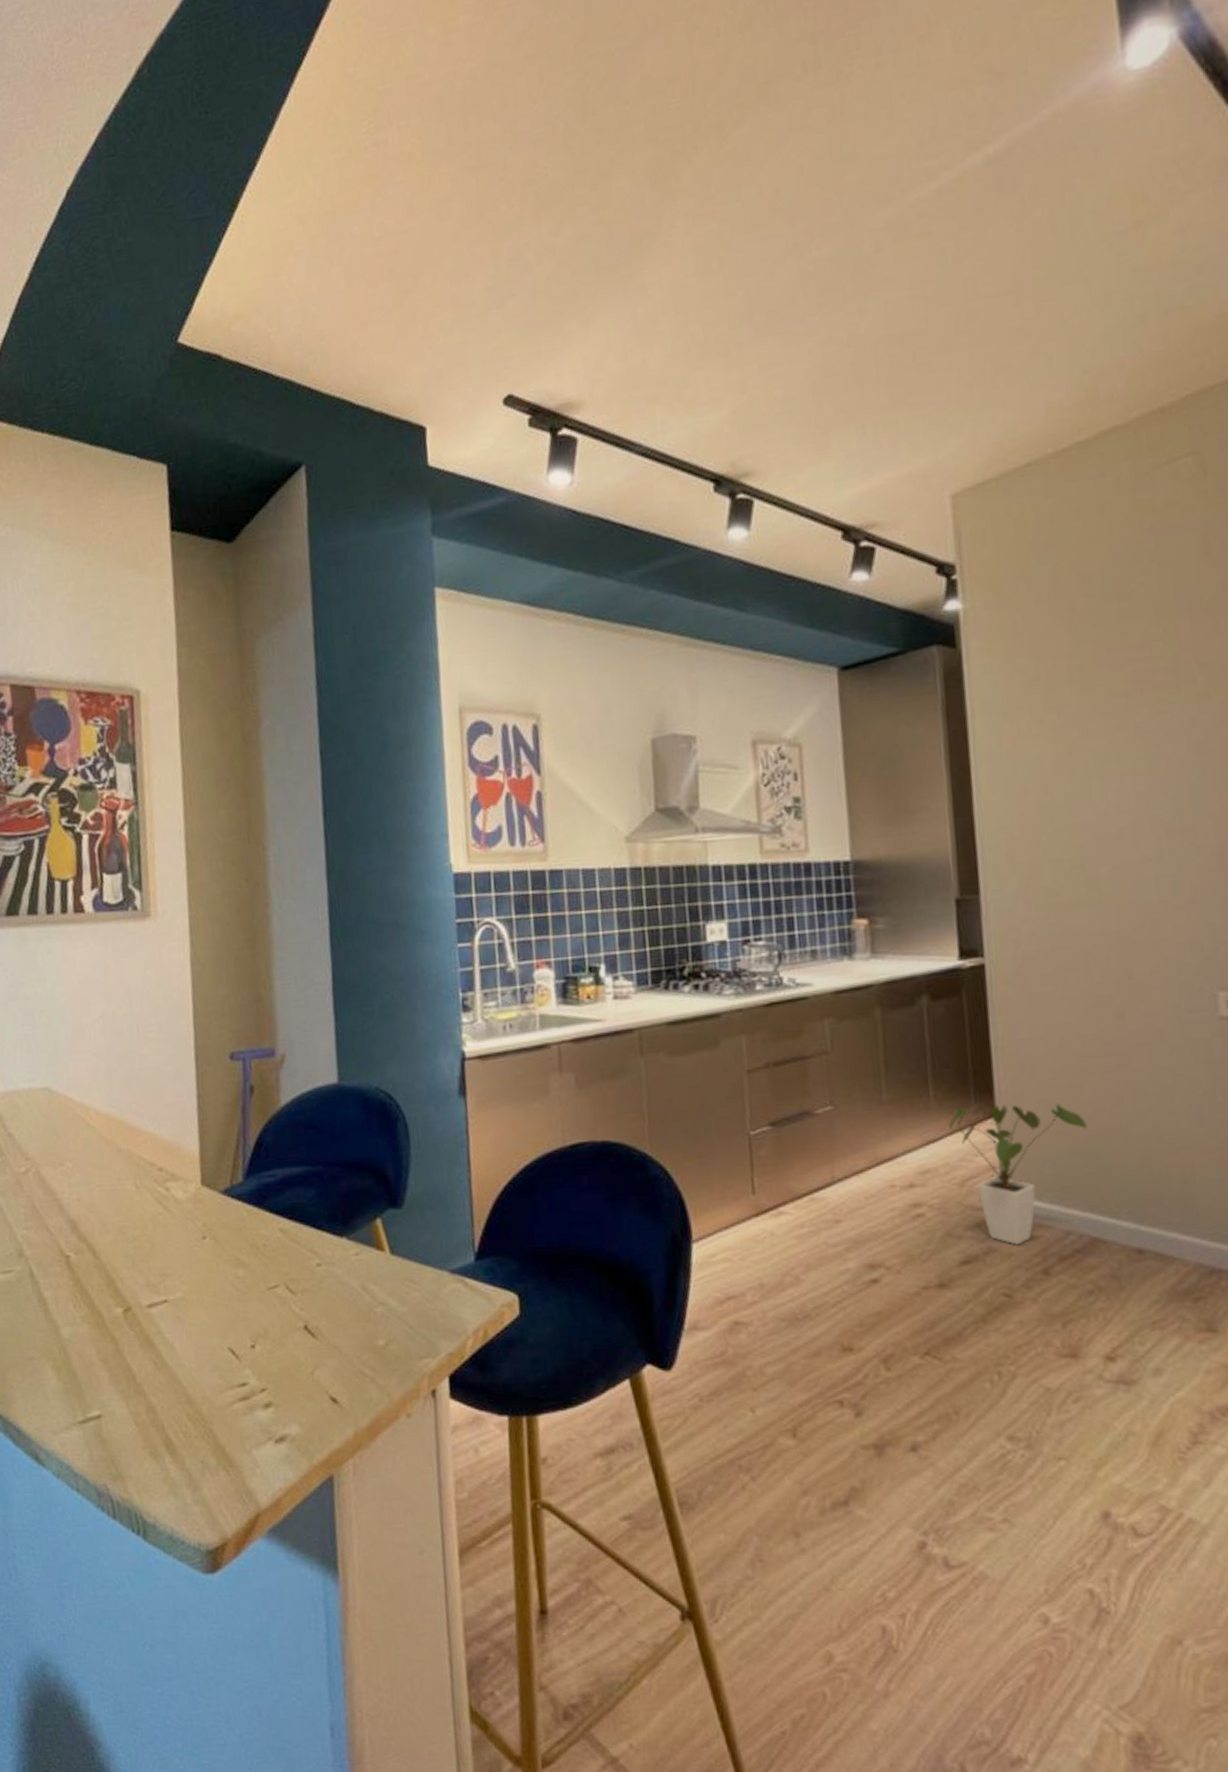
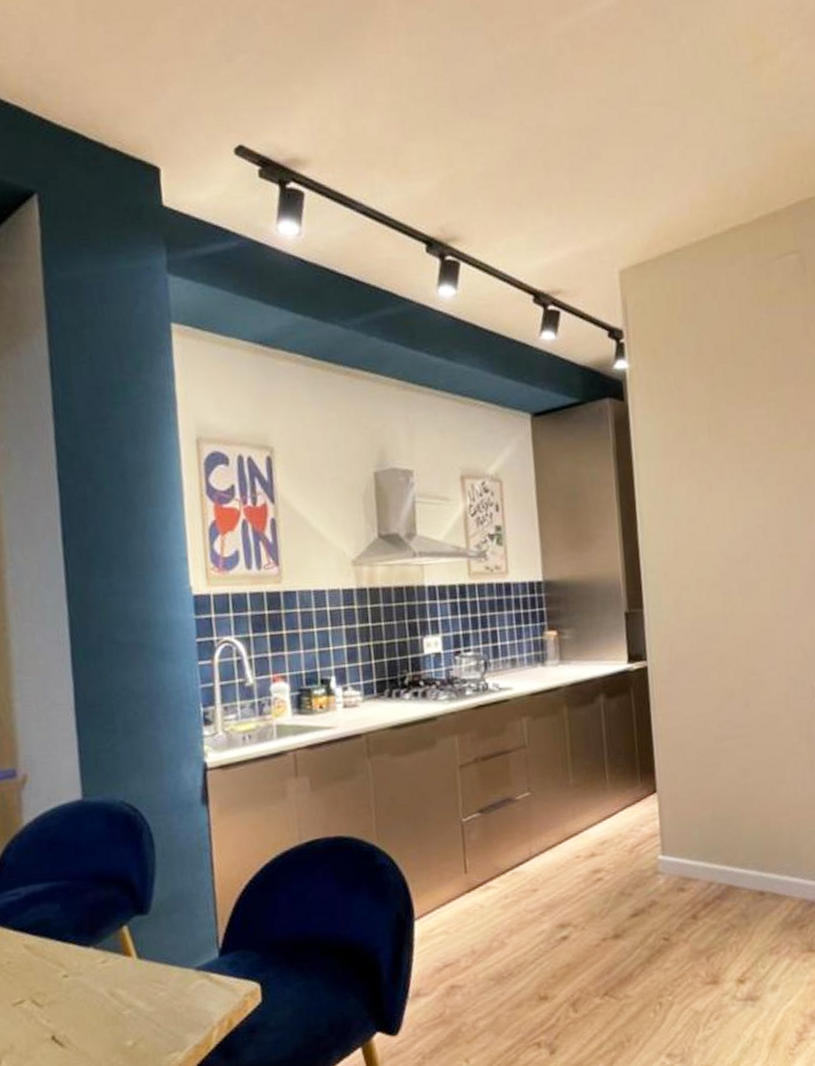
house plant: present [949,1103,1087,1245] -> none [621,778,724,897]

